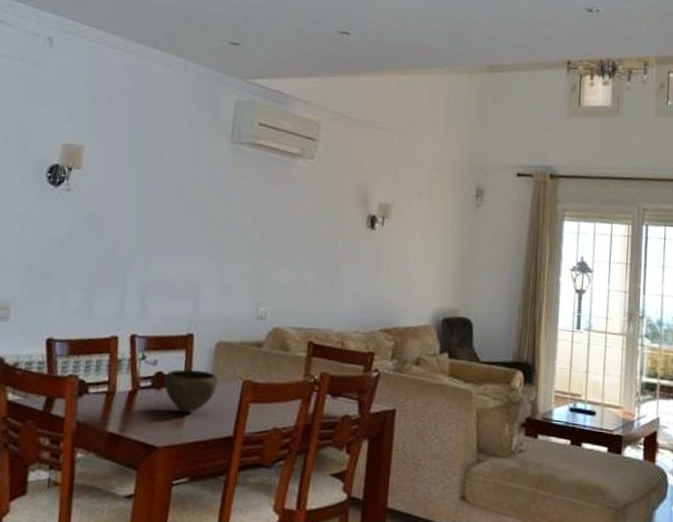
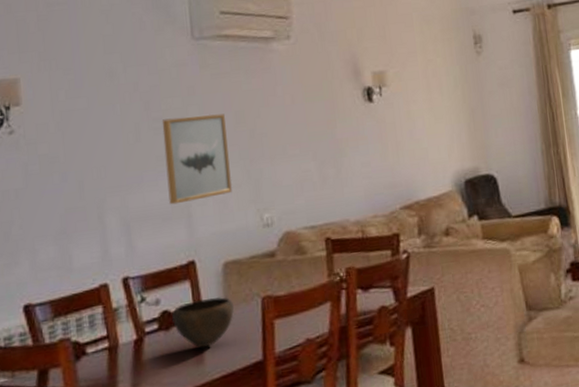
wall art: none [183,206,245,283] -> present [162,113,232,205]

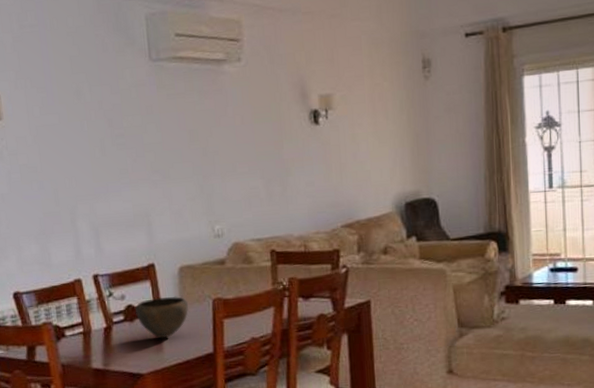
wall art: present [162,113,232,205] -> none [123,132,187,214]

